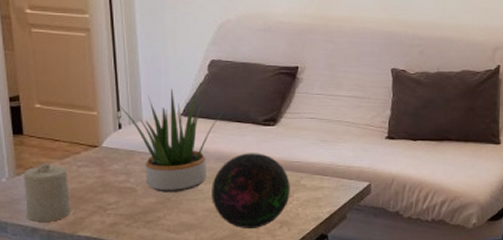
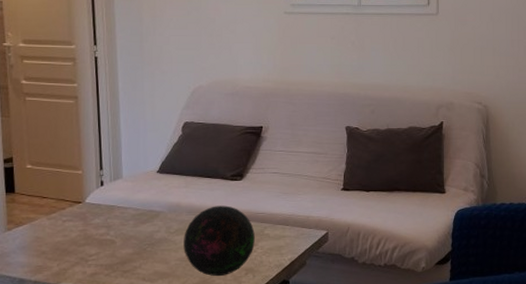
candle: present [23,163,71,222] -> none [13,219,56,273]
potted plant: present [120,88,226,192] -> none [102,148,198,244]

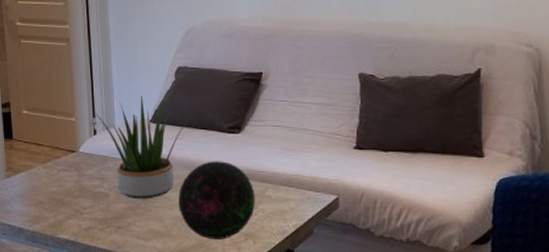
potted plant: none [102,148,198,244] -> present [95,95,192,199]

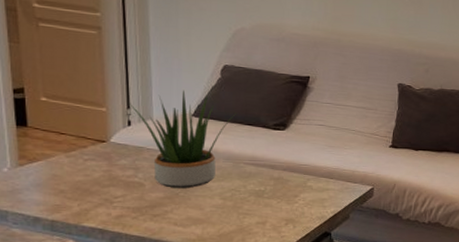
decorative orb: present [178,161,255,239] -> none [220,154,297,225]

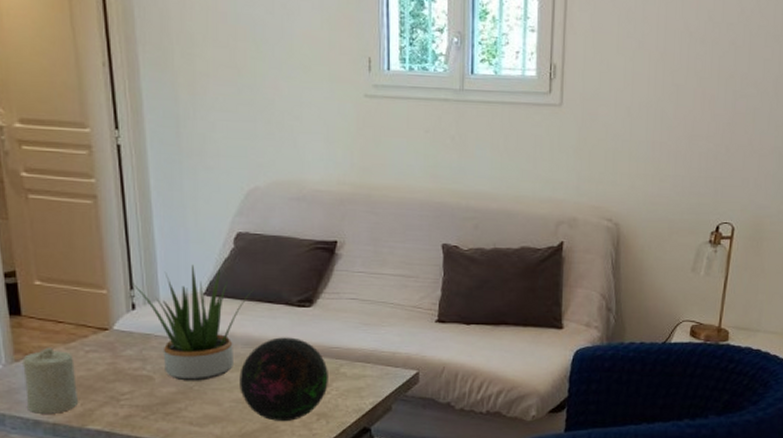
candle: none [26,155,76,212] -> present [23,348,79,414]
decorative orb: none [220,154,297,225] -> present [239,337,328,421]

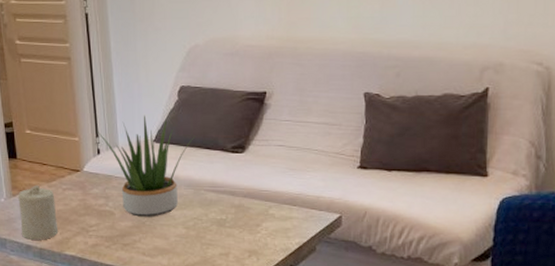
decorative orb: present [239,337,328,421] -> none [183,180,258,256]

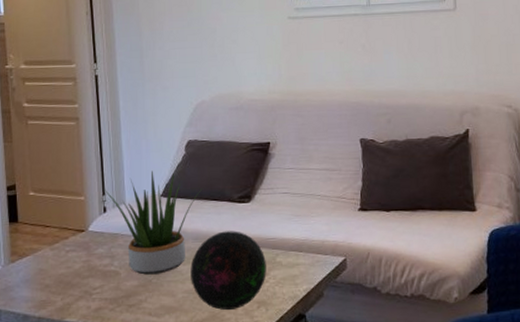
candle: present [18,186,59,240] -> none [17,249,60,309]
decorative orb: none [183,180,258,256] -> present [190,231,266,310]

